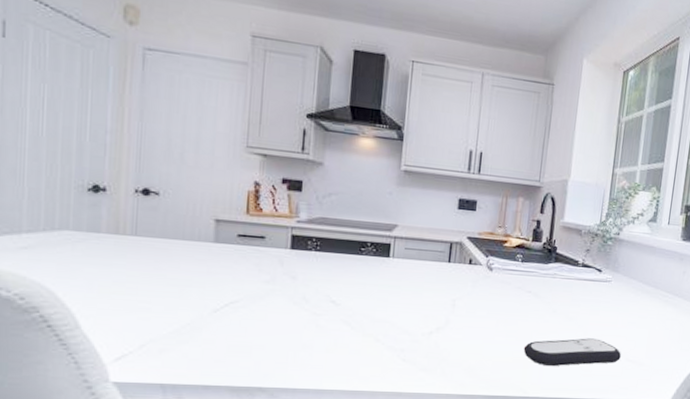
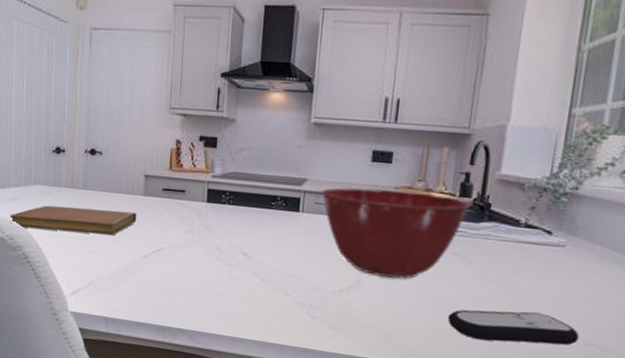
notebook: none [19,255,206,289] -> present [9,205,137,235]
mixing bowl: none [411,233,541,317] -> present [321,187,471,279]

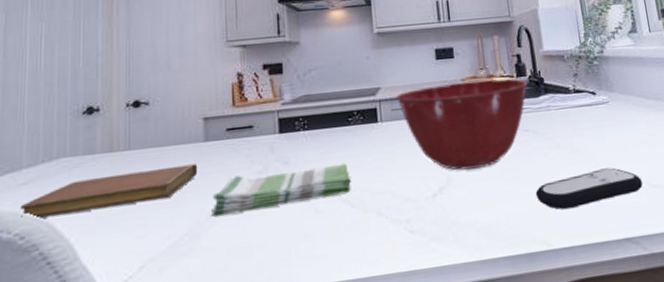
dish towel: none [144,231,265,269] -> present [210,163,351,218]

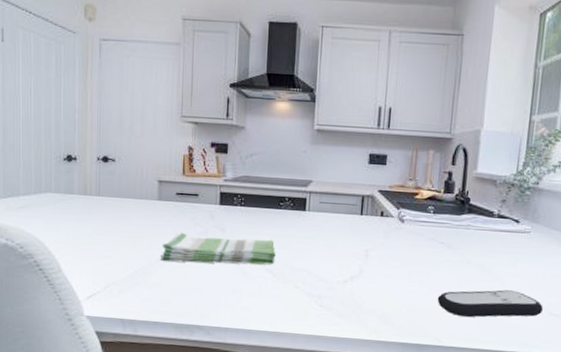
notebook: present [19,164,198,218] -> none [19,212,152,240]
mixing bowl: present [396,79,528,171] -> none [325,187,454,268]

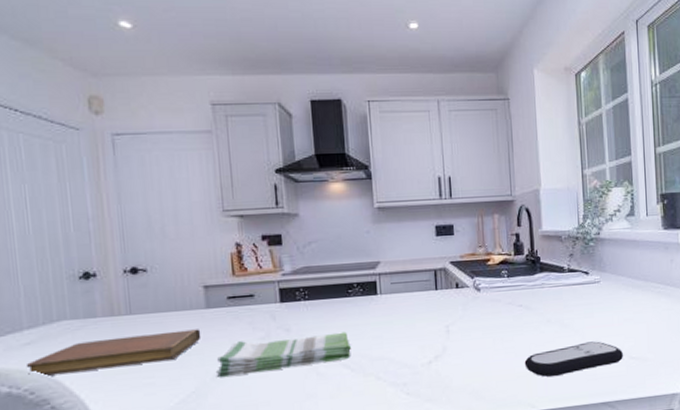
notebook: none [19,212,152,240] -> present [25,329,201,376]

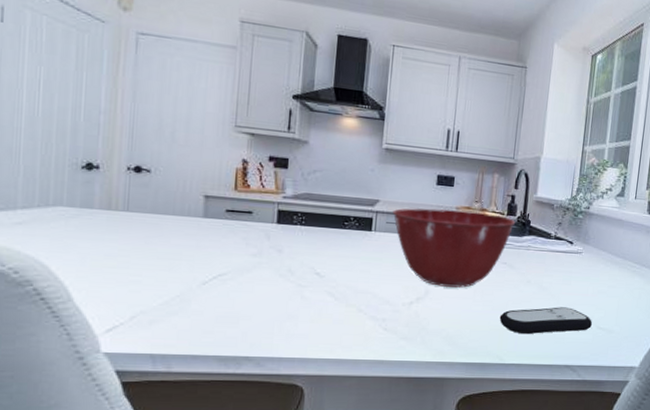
notebook: present [25,329,201,376] -> none [14,230,195,262]
dish towel: present [215,332,351,378] -> none [203,254,338,289]
mixing bowl: none [395,257,525,341] -> present [392,208,516,288]

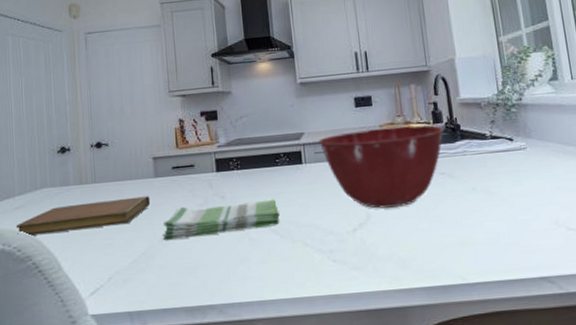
notebook: none [14,230,195,262] -> present [16,196,151,236]
dish towel: none [203,254,338,289] -> present [162,199,280,241]
remote control: present [499,307,592,335] -> none [451,210,560,248]

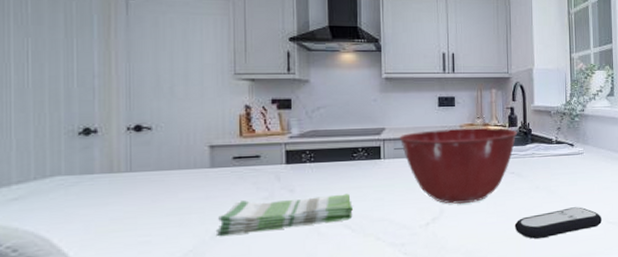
notebook: present [16,196,151,236] -> none [10,188,203,233]
remote control: none [451,210,560,248] -> present [514,207,602,239]

